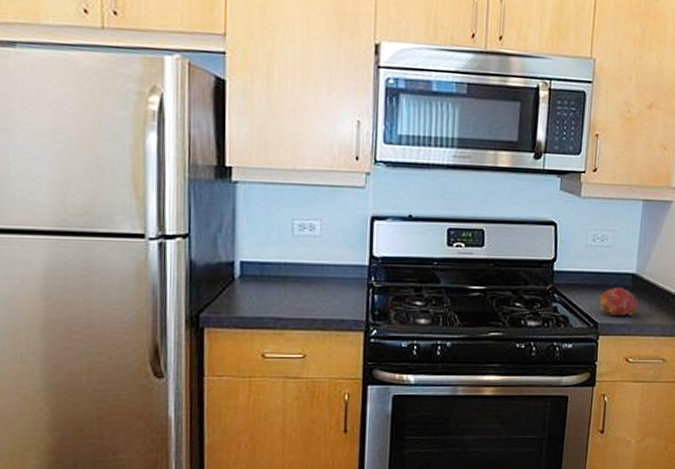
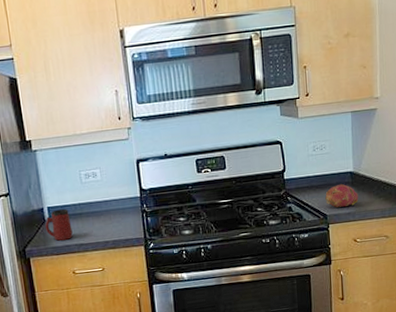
mug: none [233,266,270,309] -> present [45,208,73,241]

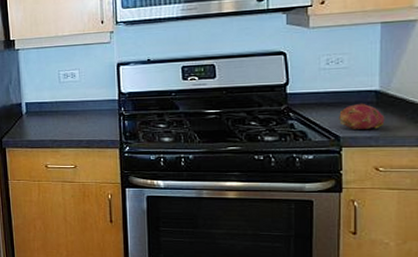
mug: present [45,208,73,241] -> none [22,105,48,135]

